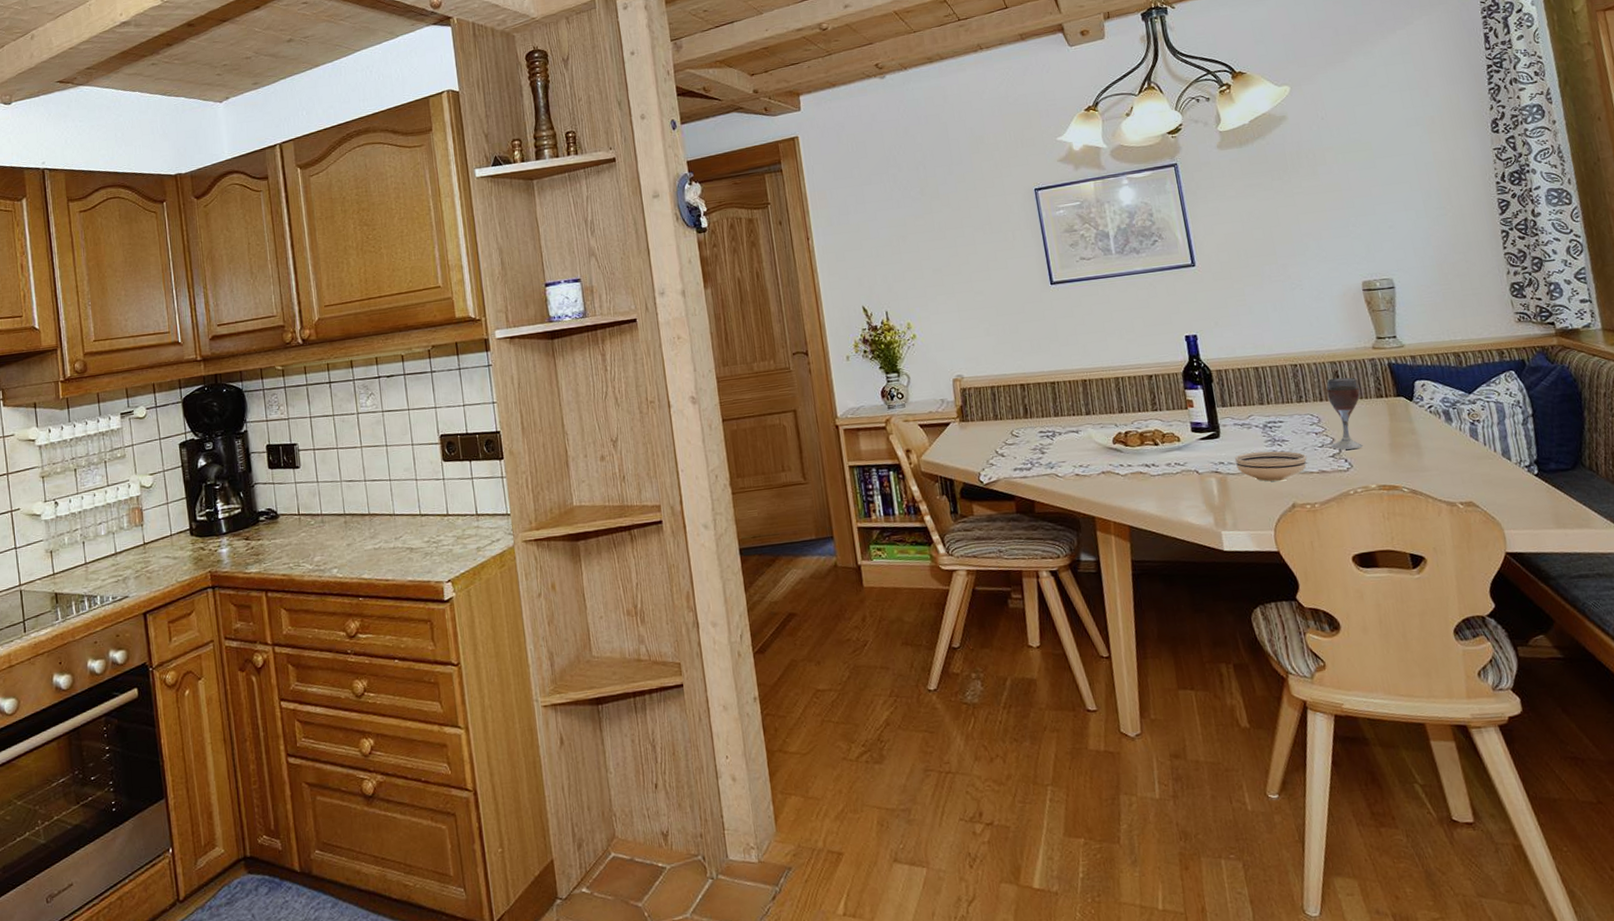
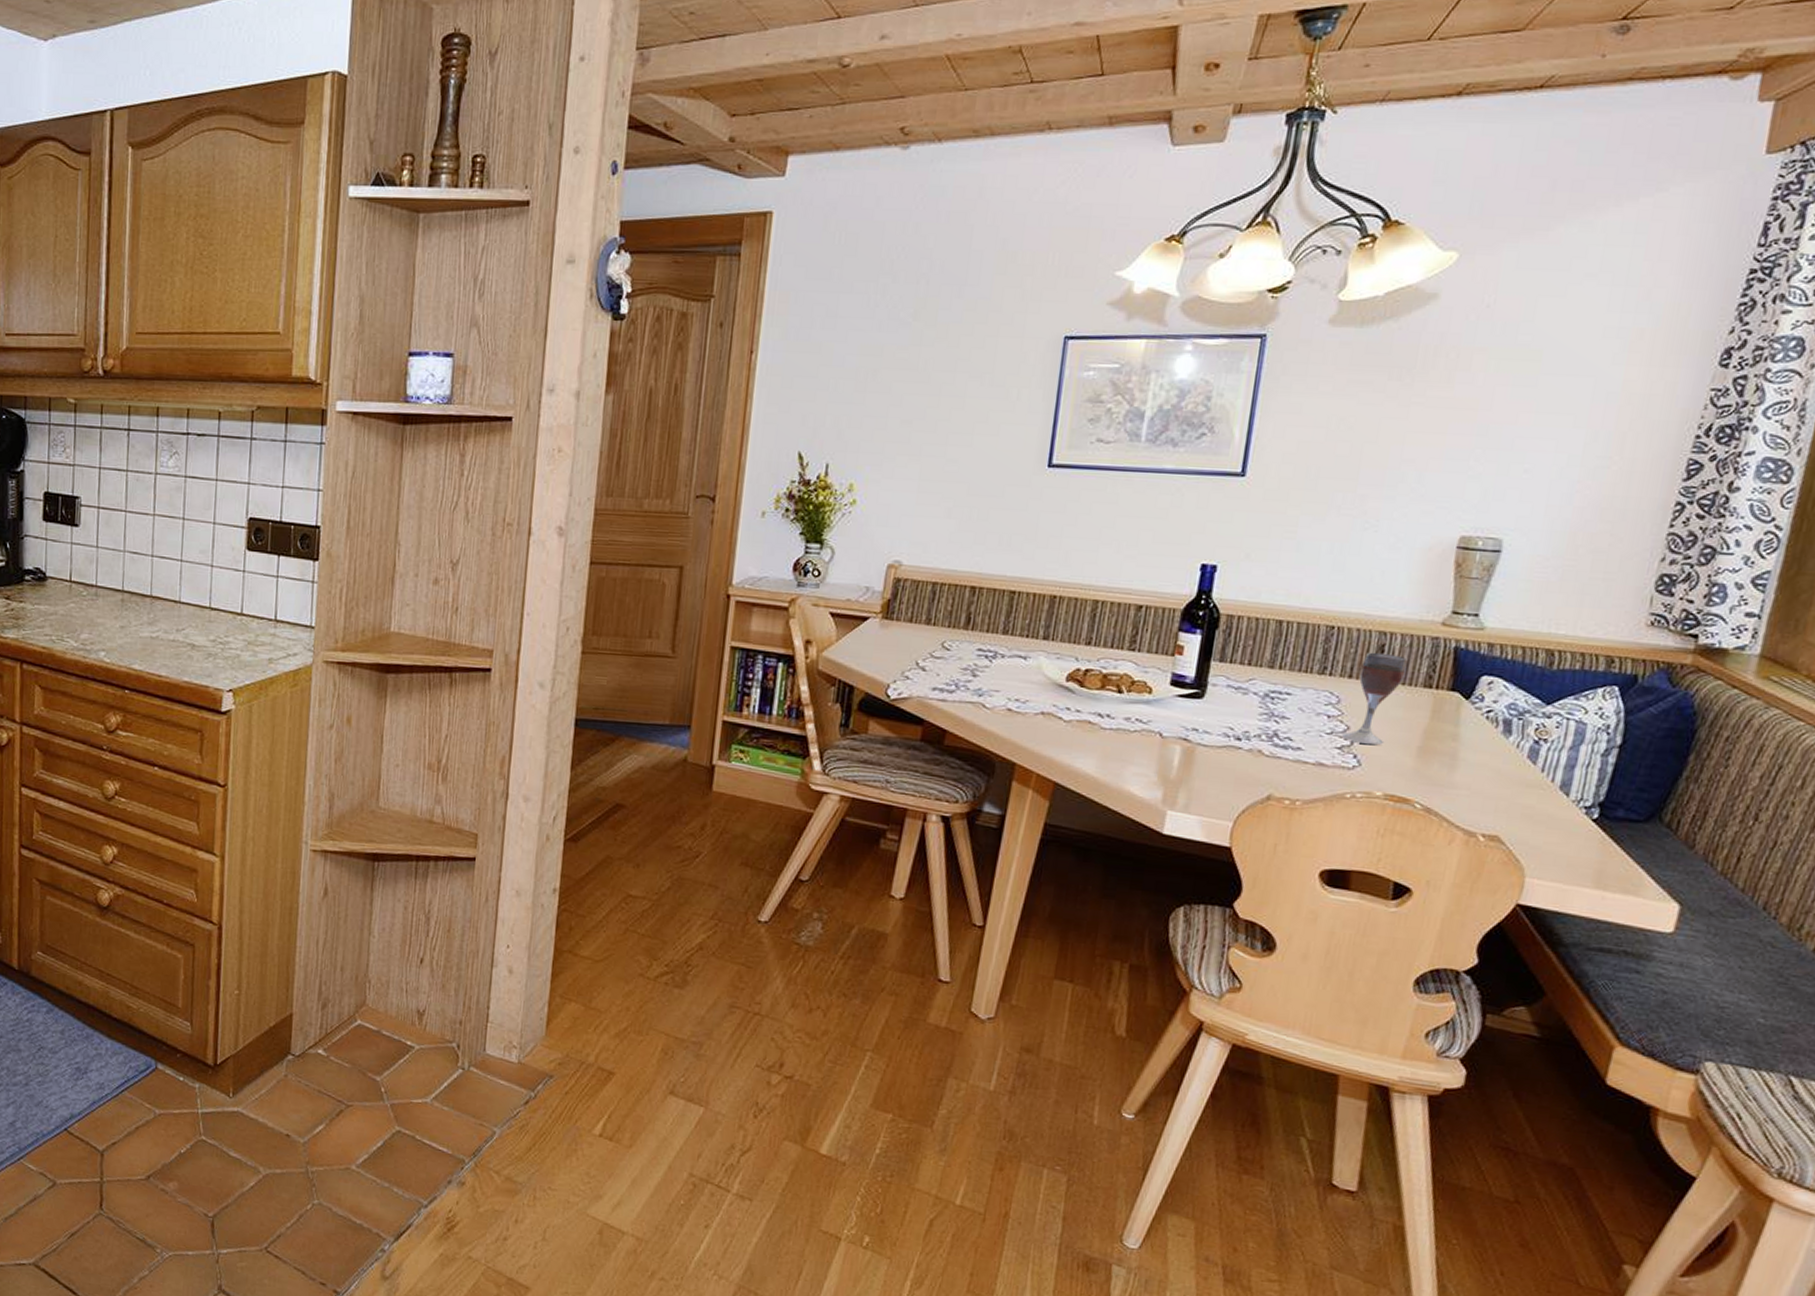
bowl: present [1234,451,1308,482] -> none [1211,723,1307,766]

